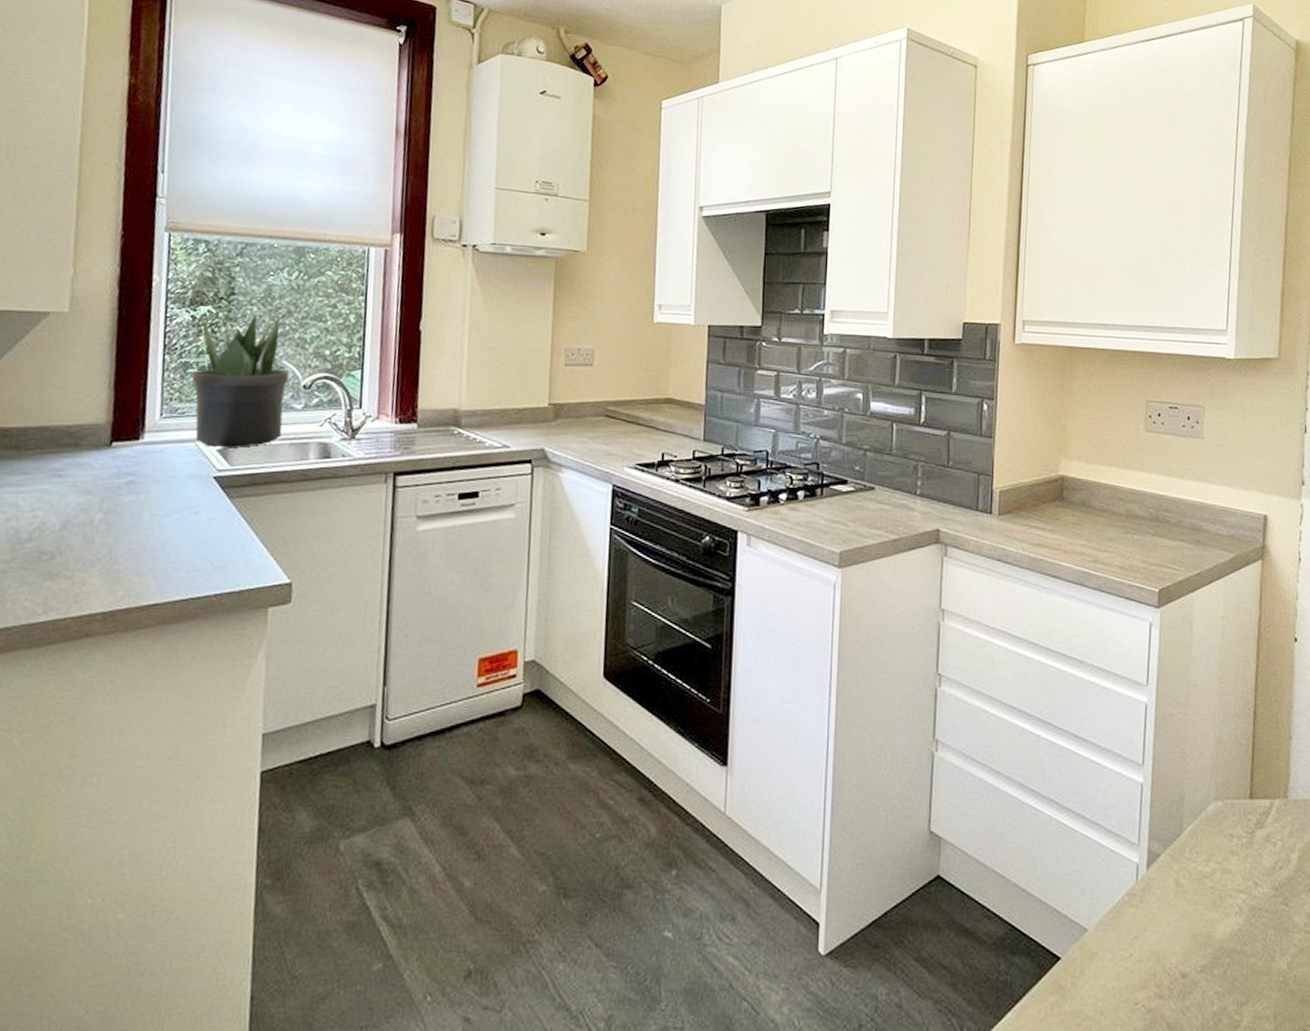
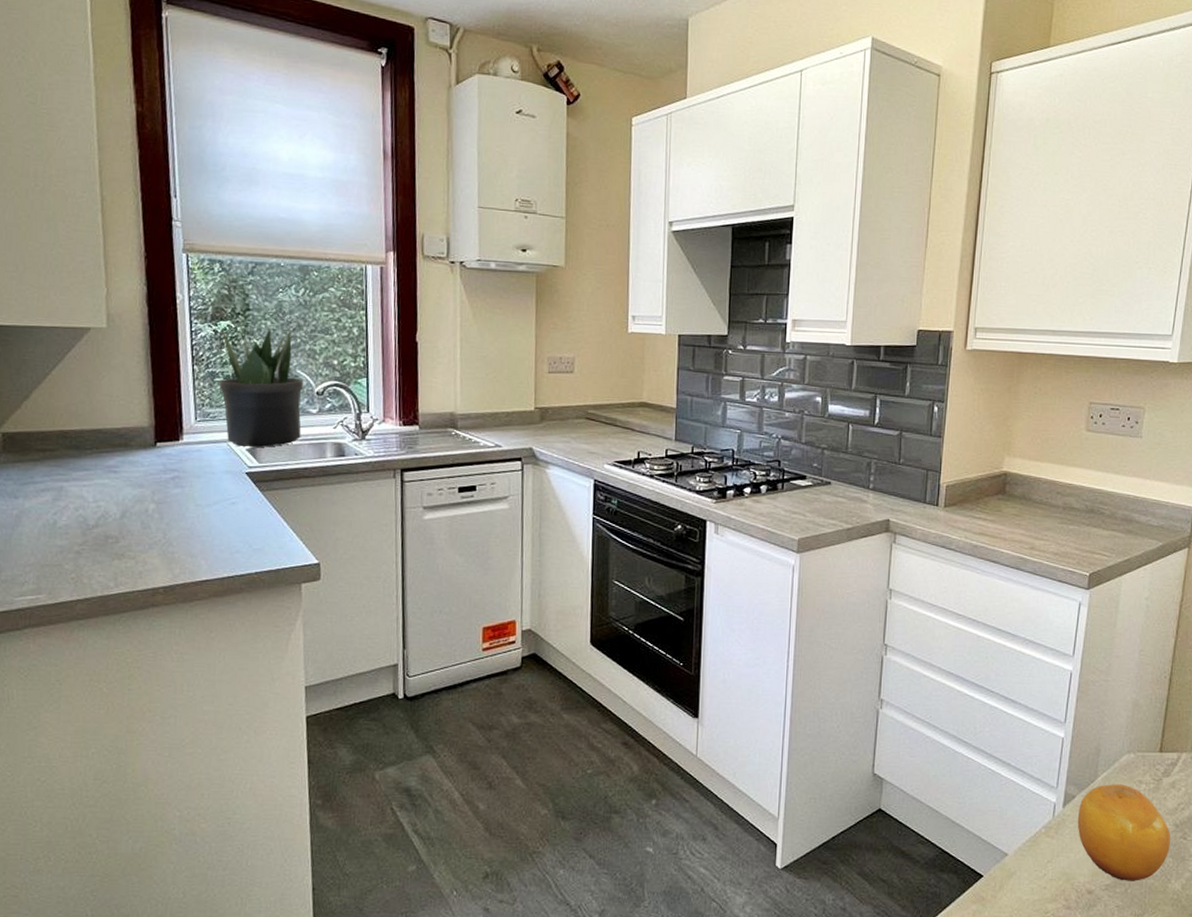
fruit: none [1164,839,1271,960] -> present [1077,784,1170,881]

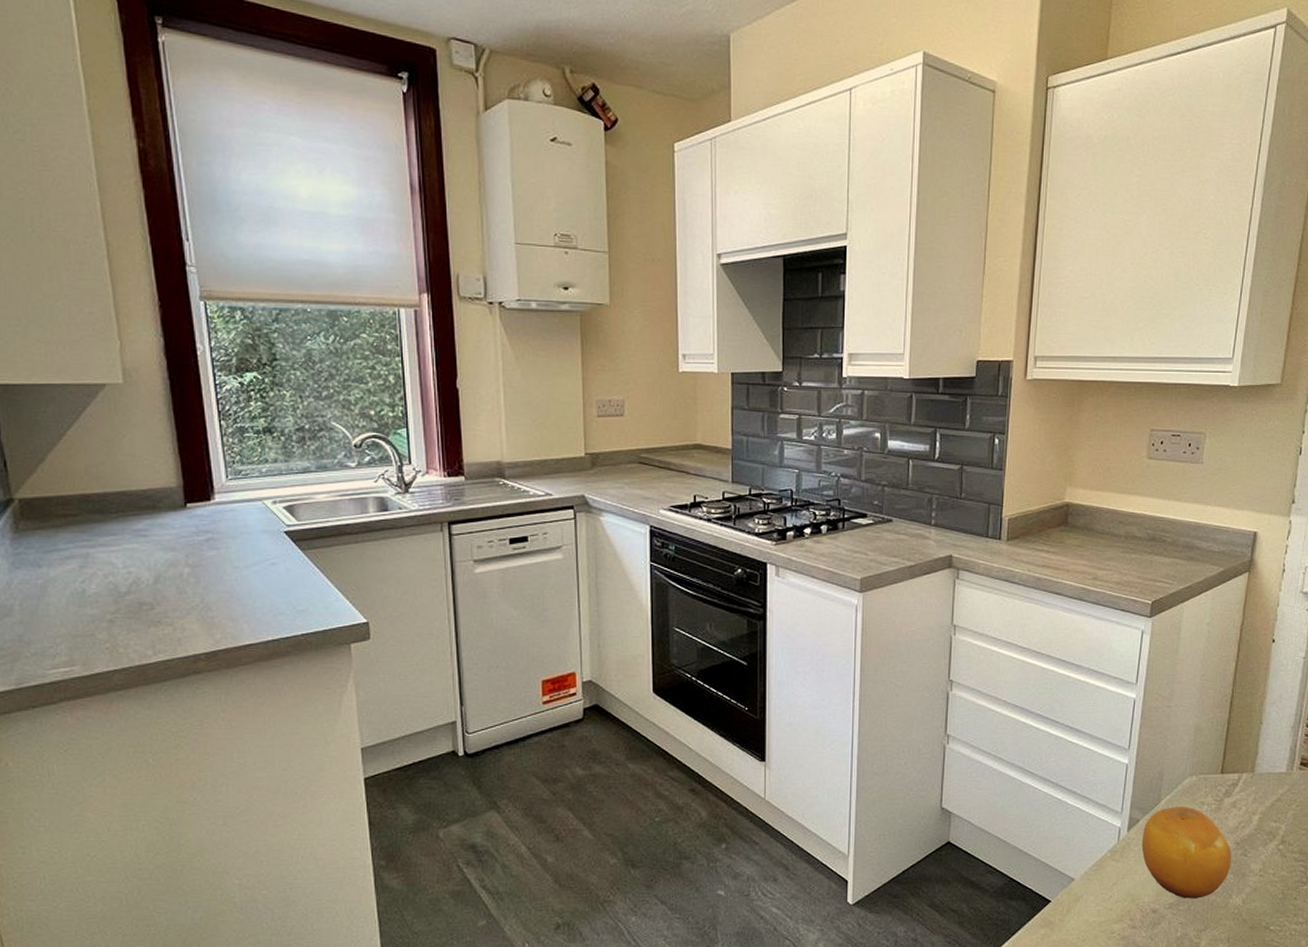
planter: present [219,324,304,447] -> none [245,376,341,504]

